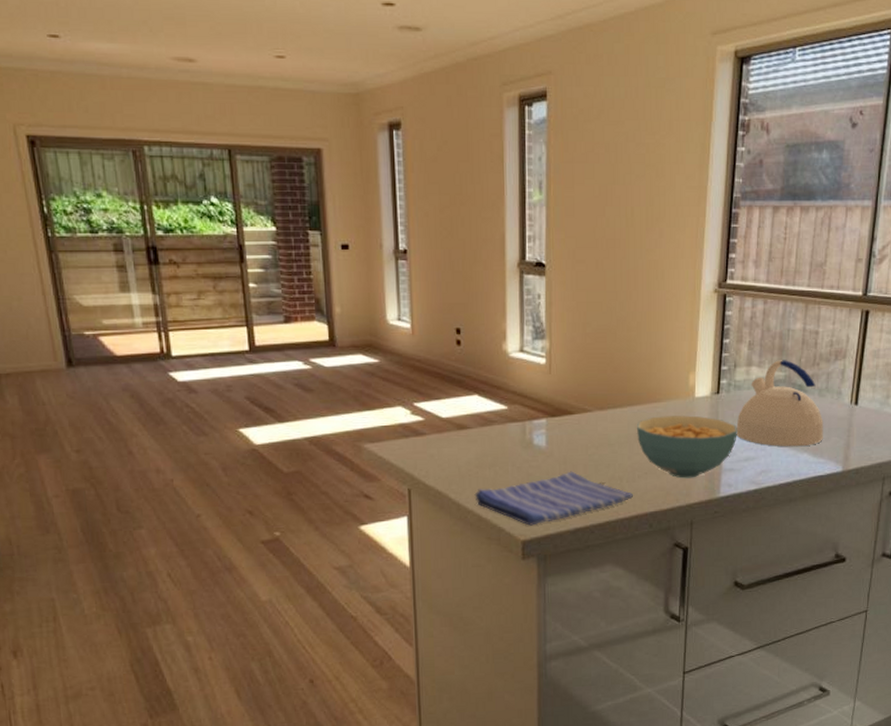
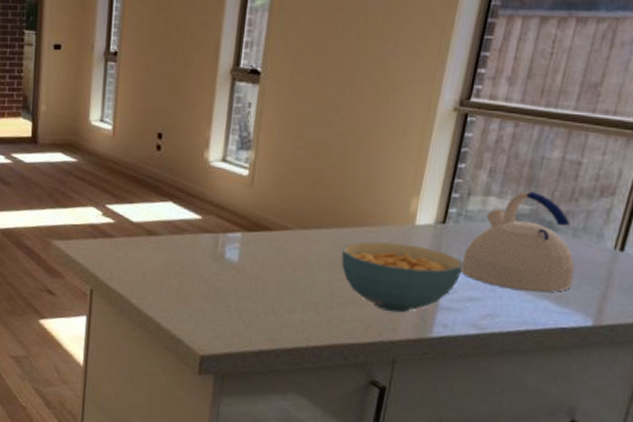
dish towel: present [474,471,633,526] -> none [156,290,329,342]

